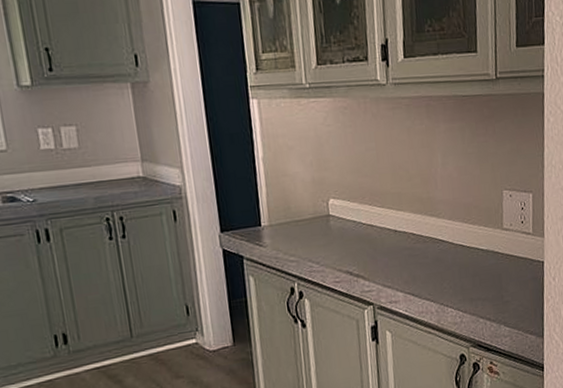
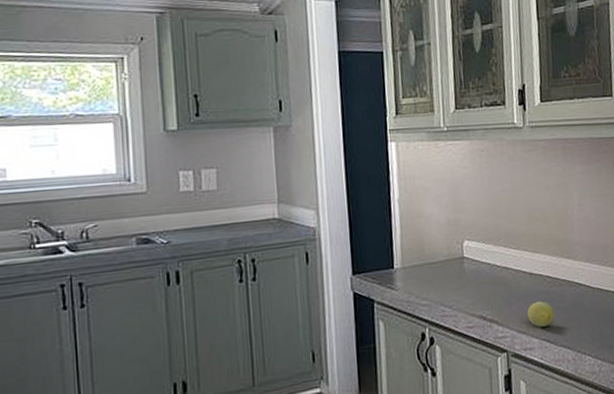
fruit: none [392,257,419,282] -> present [527,301,555,327]

